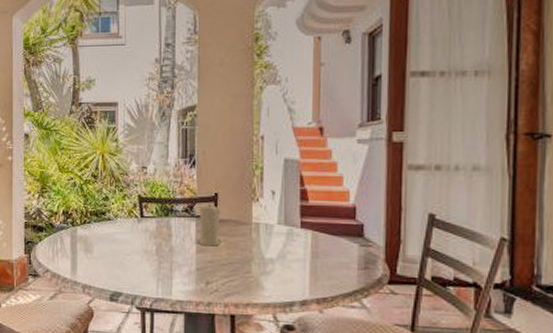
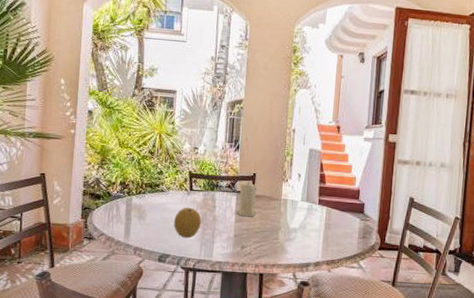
fruit: none [125,237,156,274] -> present [174,207,202,238]

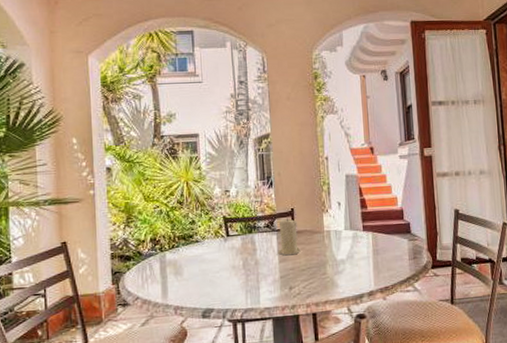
fruit: present [174,207,202,238] -> none [214,254,243,288]

